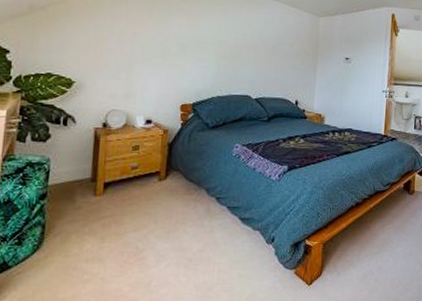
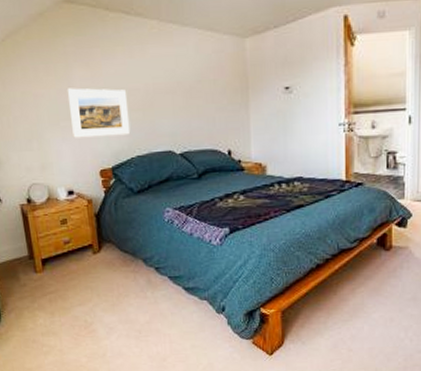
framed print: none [162,32,218,78] -> present [67,88,131,138]

